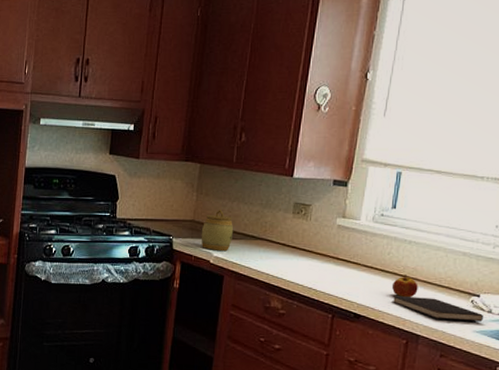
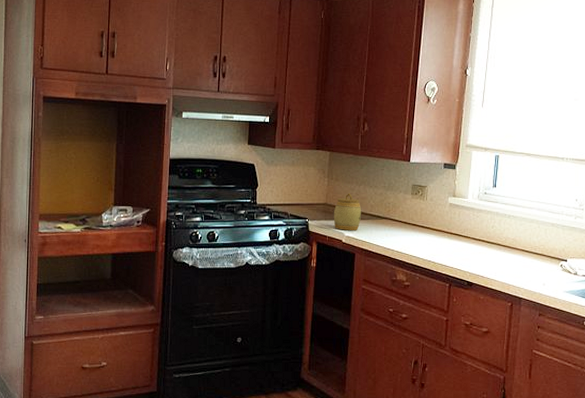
apple: present [392,275,418,298] -> none [497,245,518,265]
hardcover book: present [392,296,484,322] -> none [497,264,572,283]

